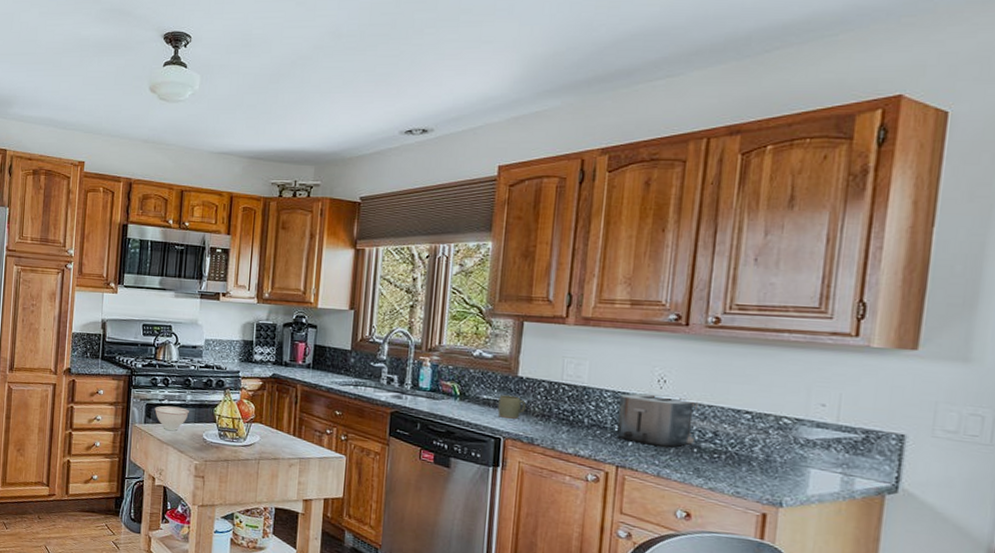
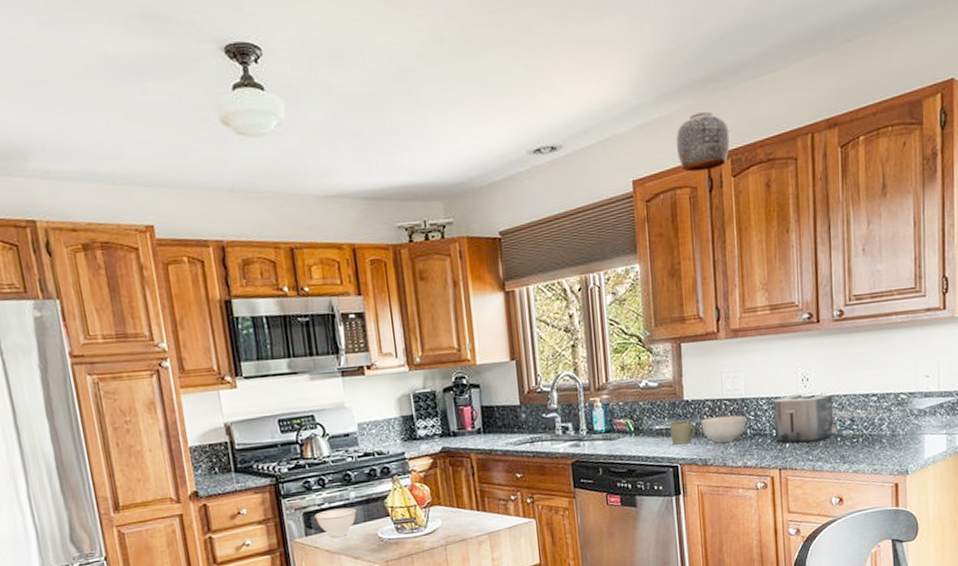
bowl: none [533,398,586,428] -> present [701,415,747,444]
decorative jar: none [549,110,611,164] -> present [675,112,730,172]

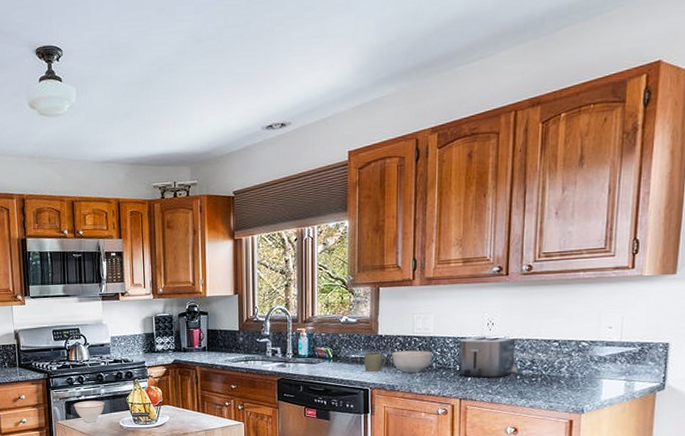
decorative jar: present [675,112,730,172] -> none [389,94,438,144]

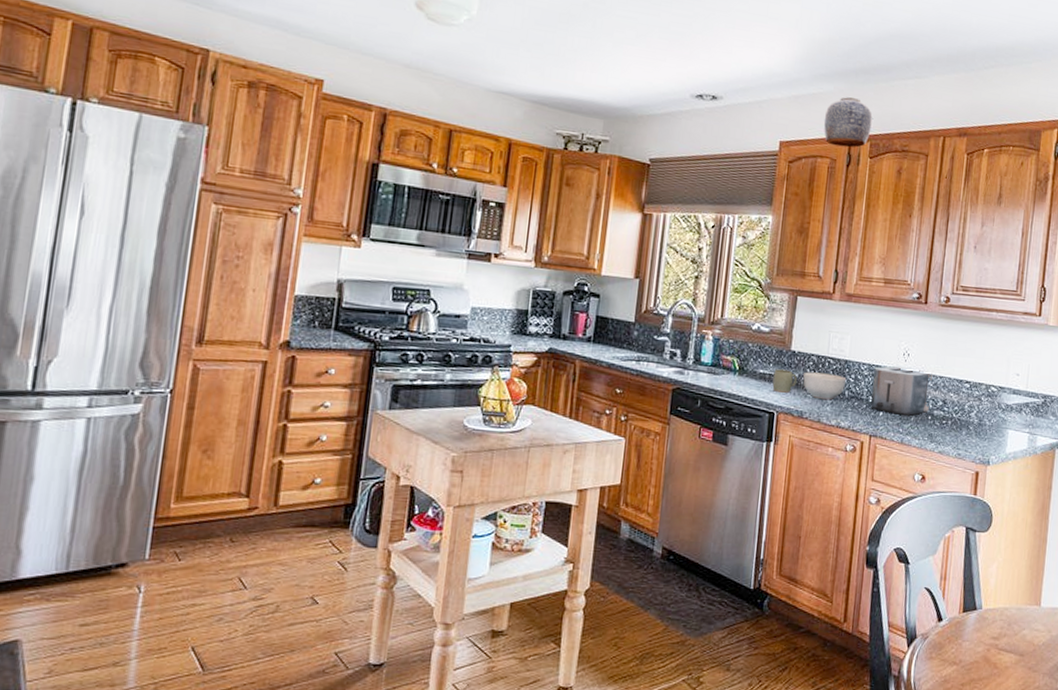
bowl: present [74,400,105,423] -> none [403,387,448,418]
decorative jar: none [389,94,438,144] -> present [823,97,873,148]

